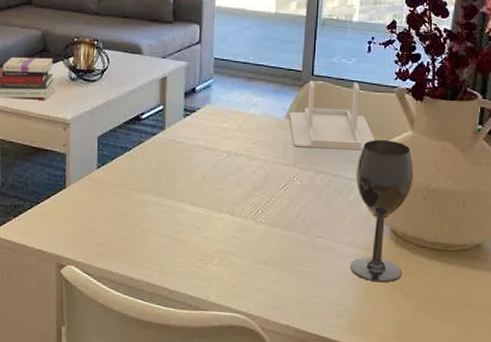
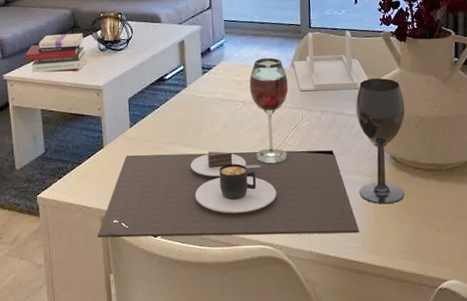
place setting: none [51,199,346,312] -> present [97,150,359,238]
wineglass: none [235,105,281,225] -> present [249,57,288,164]

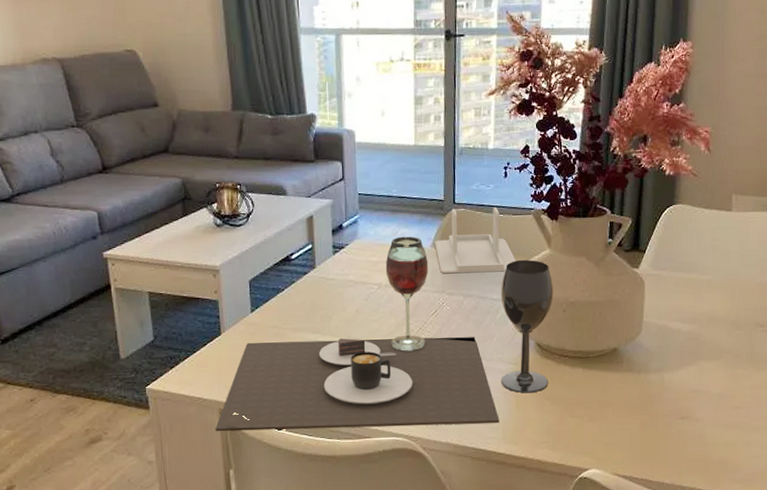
books: present [25,33,87,73] -> none [128,205,201,251]

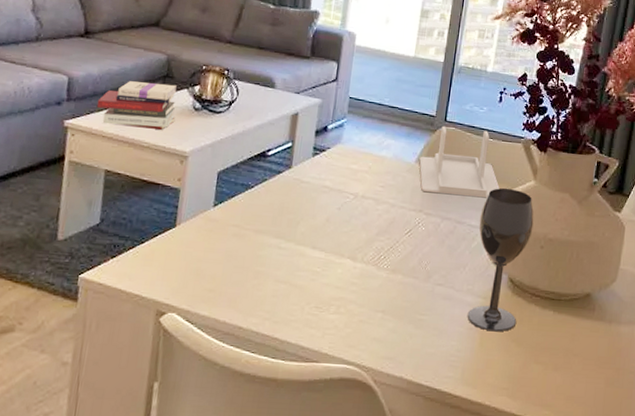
books: none [128,205,201,251] -> present [96,81,177,130]
place setting: present [215,337,500,432] -> none [147,239,460,362]
wineglass: present [385,236,429,351] -> none [357,147,410,271]

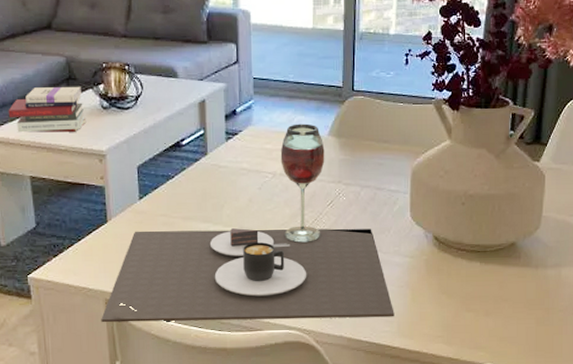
place setting: none [147,239,460,362] -> present [101,228,394,323]
wineglass: none [357,147,410,271] -> present [280,123,325,243]
napkin holder: present [419,125,500,198] -> none [332,95,415,164]
wine glass: present [467,188,534,332] -> none [397,150,453,287]

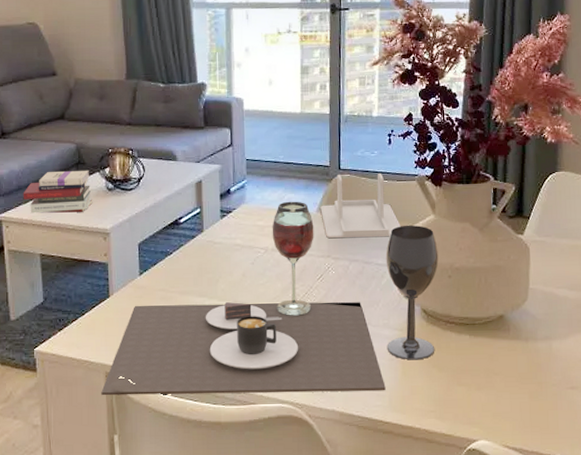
napkin holder: none [332,95,415,164] -> present [320,173,401,239]
wine glass: none [397,150,453,287] -> present [385,225,439,360]

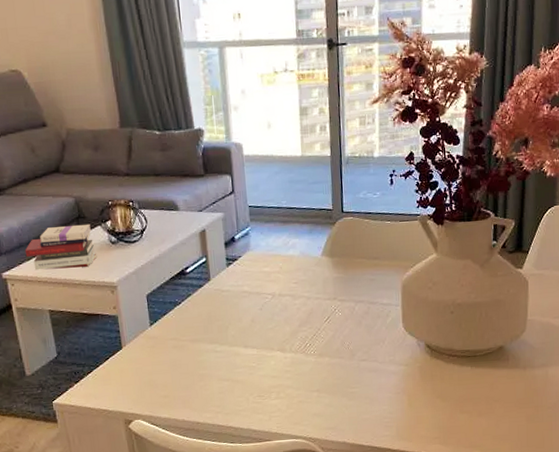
place setting: present [101,302,386,396] -> none [122,341,393,442]
wineglass: present [272,201,314,316] -> none [278,246,320,358]
napkin holder: present [320,173,401,239] -> none [325,214,404,282]
wine glass: present [385,225,439,360] -> none [390,264,441,393]

